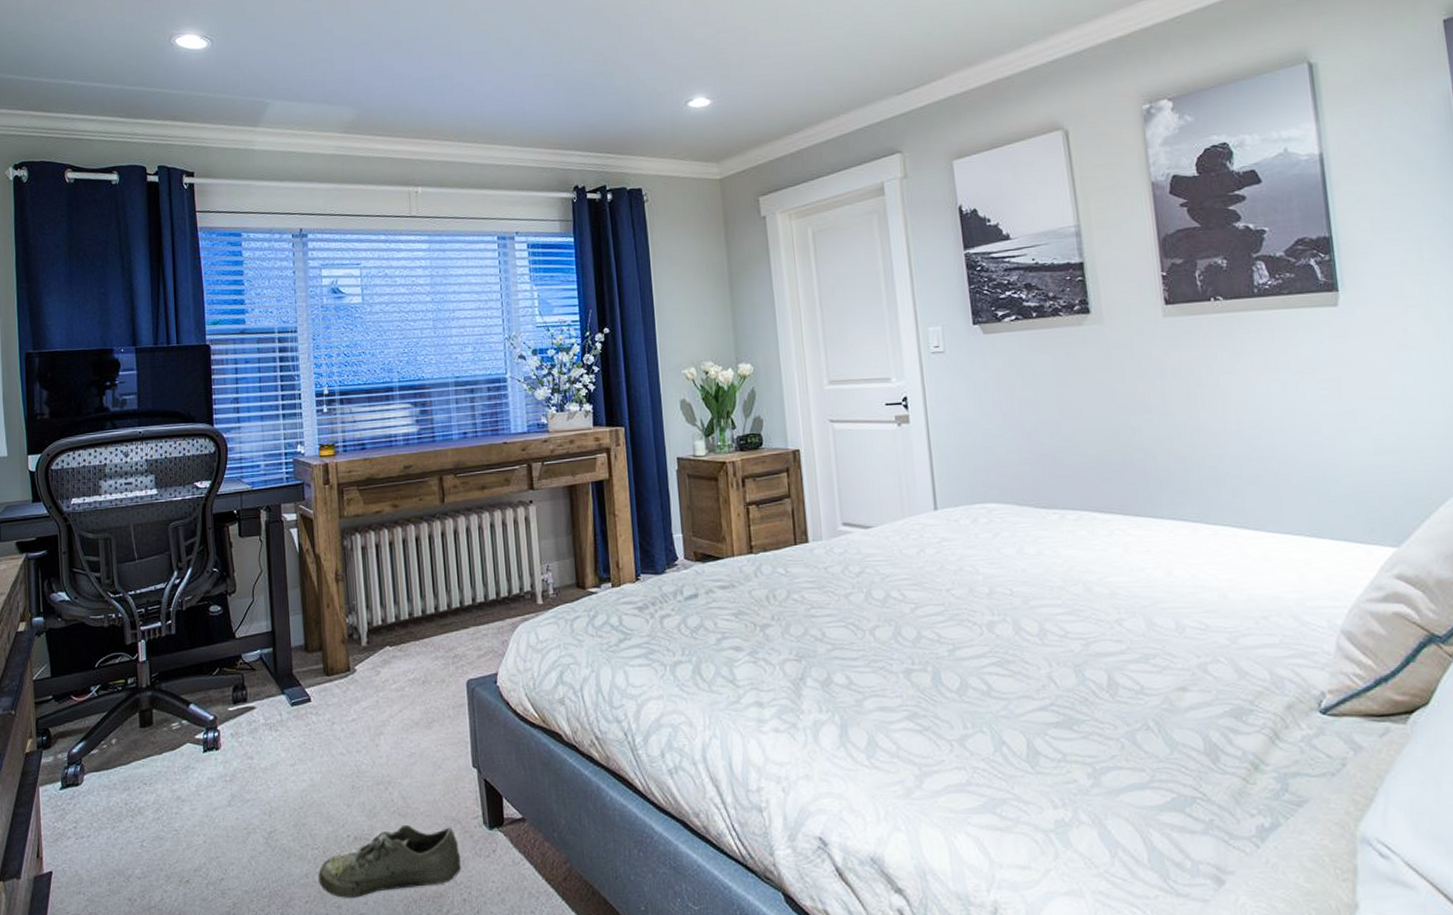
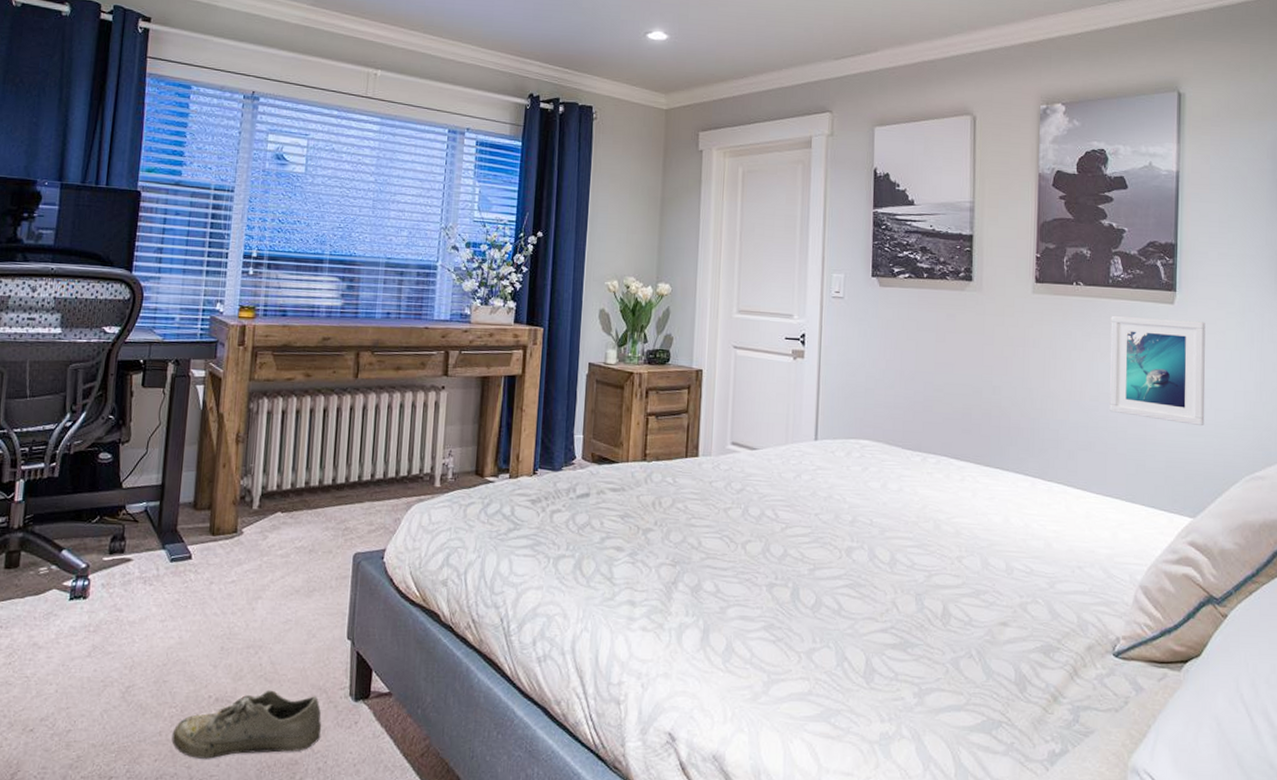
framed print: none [1262,321,1396,442] -> present [1109,315,1206,427]

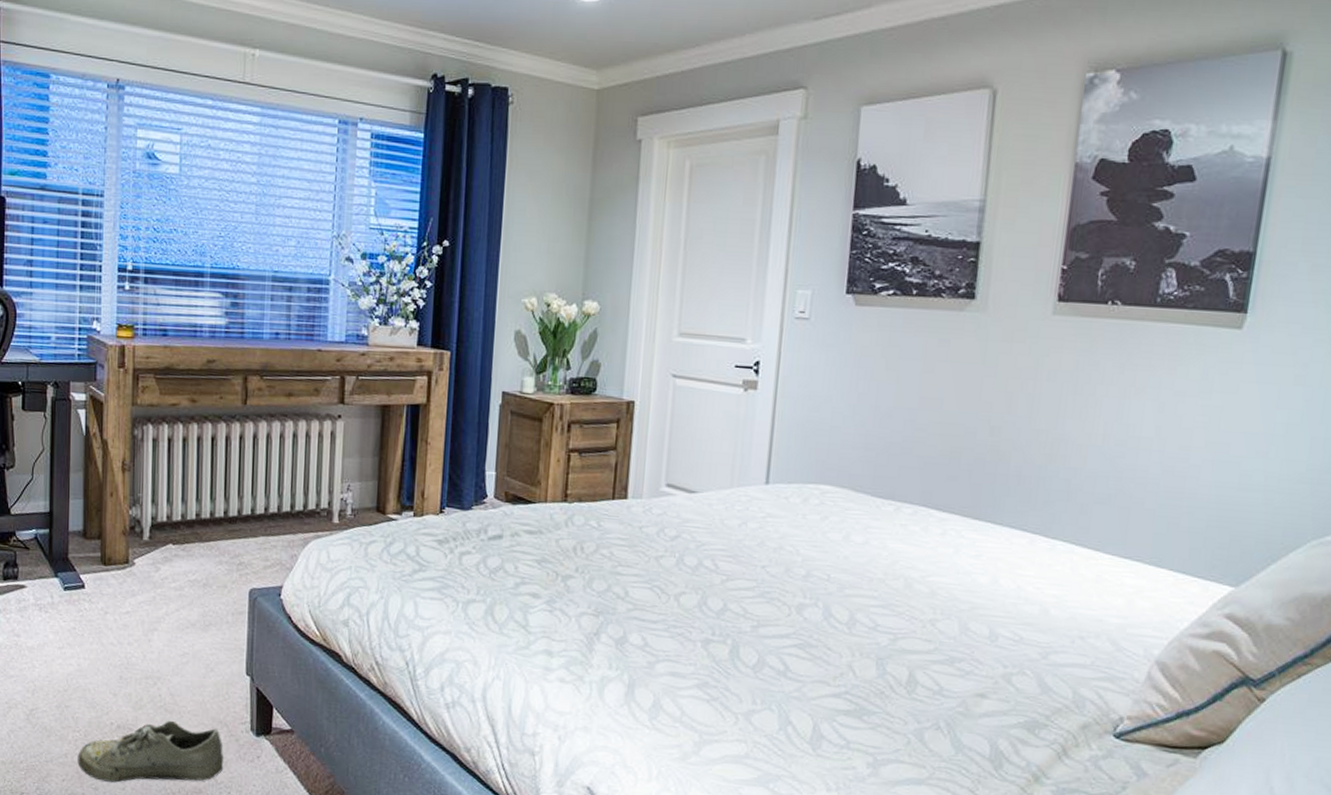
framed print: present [1109,315,1206,427] -> none [1140,342,1283,480]

